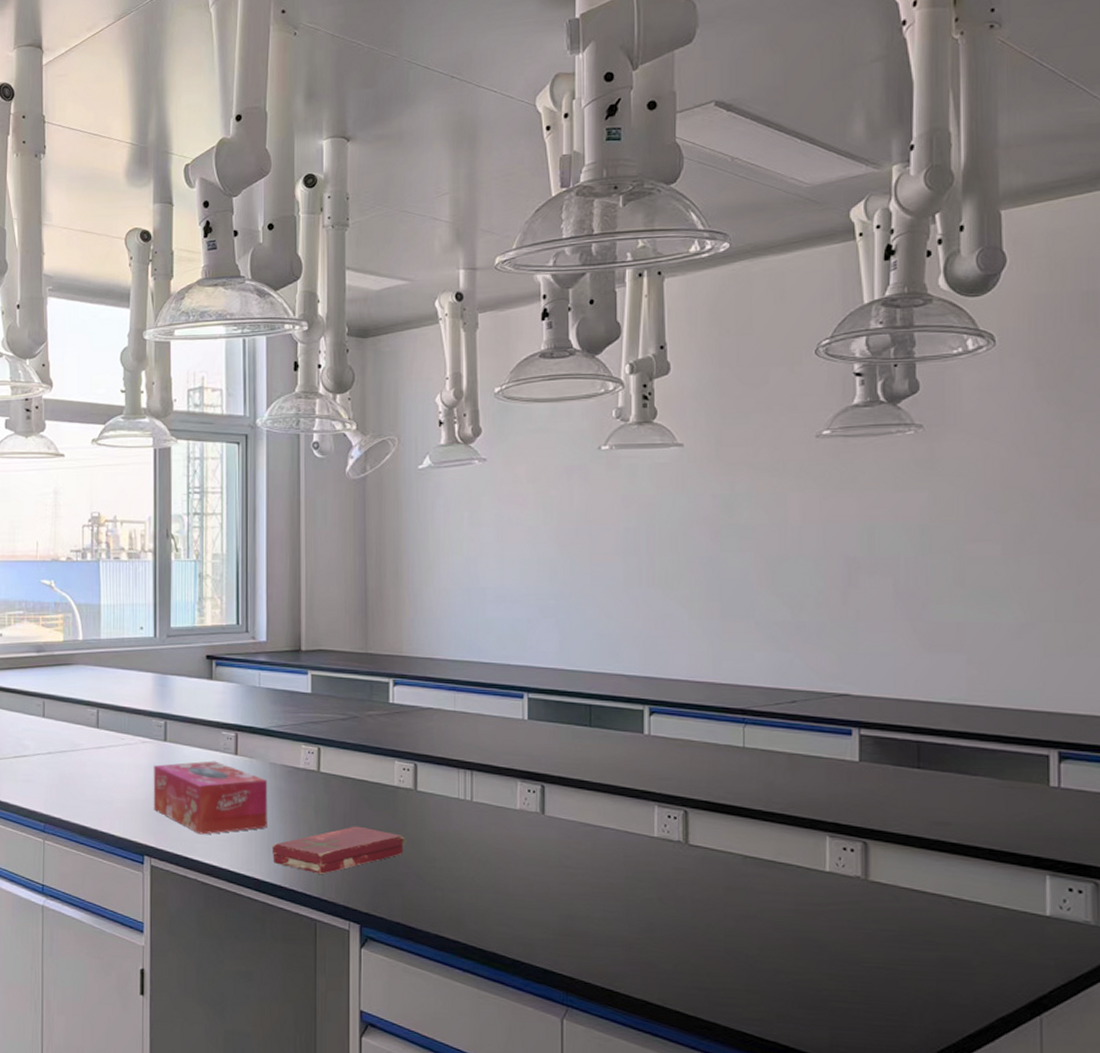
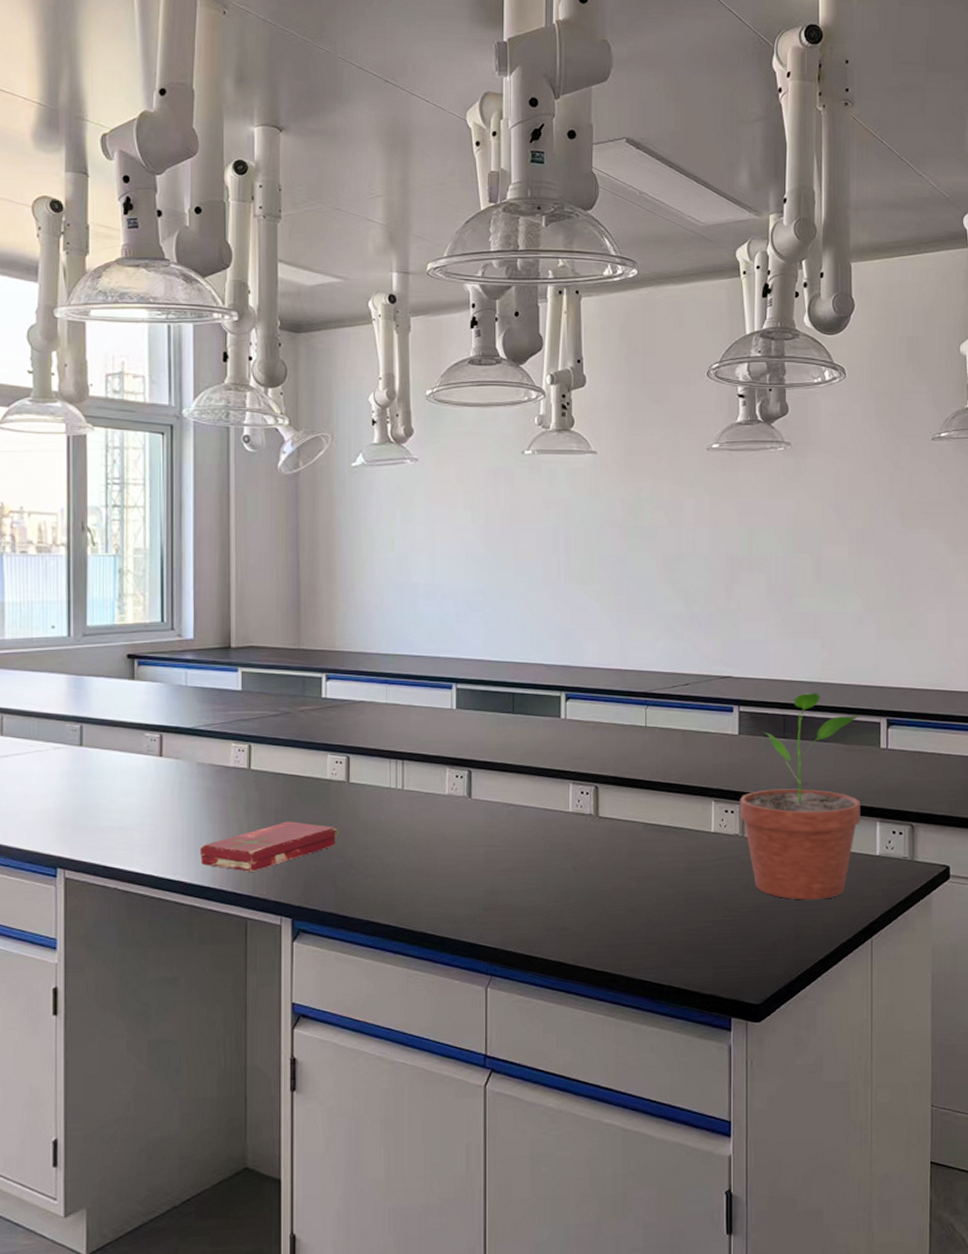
tissue box: present [153,761,268,835] -> none [67,764,195,842]
potted plant: none [861,717,1023,962] -> present [739,693,860,900]

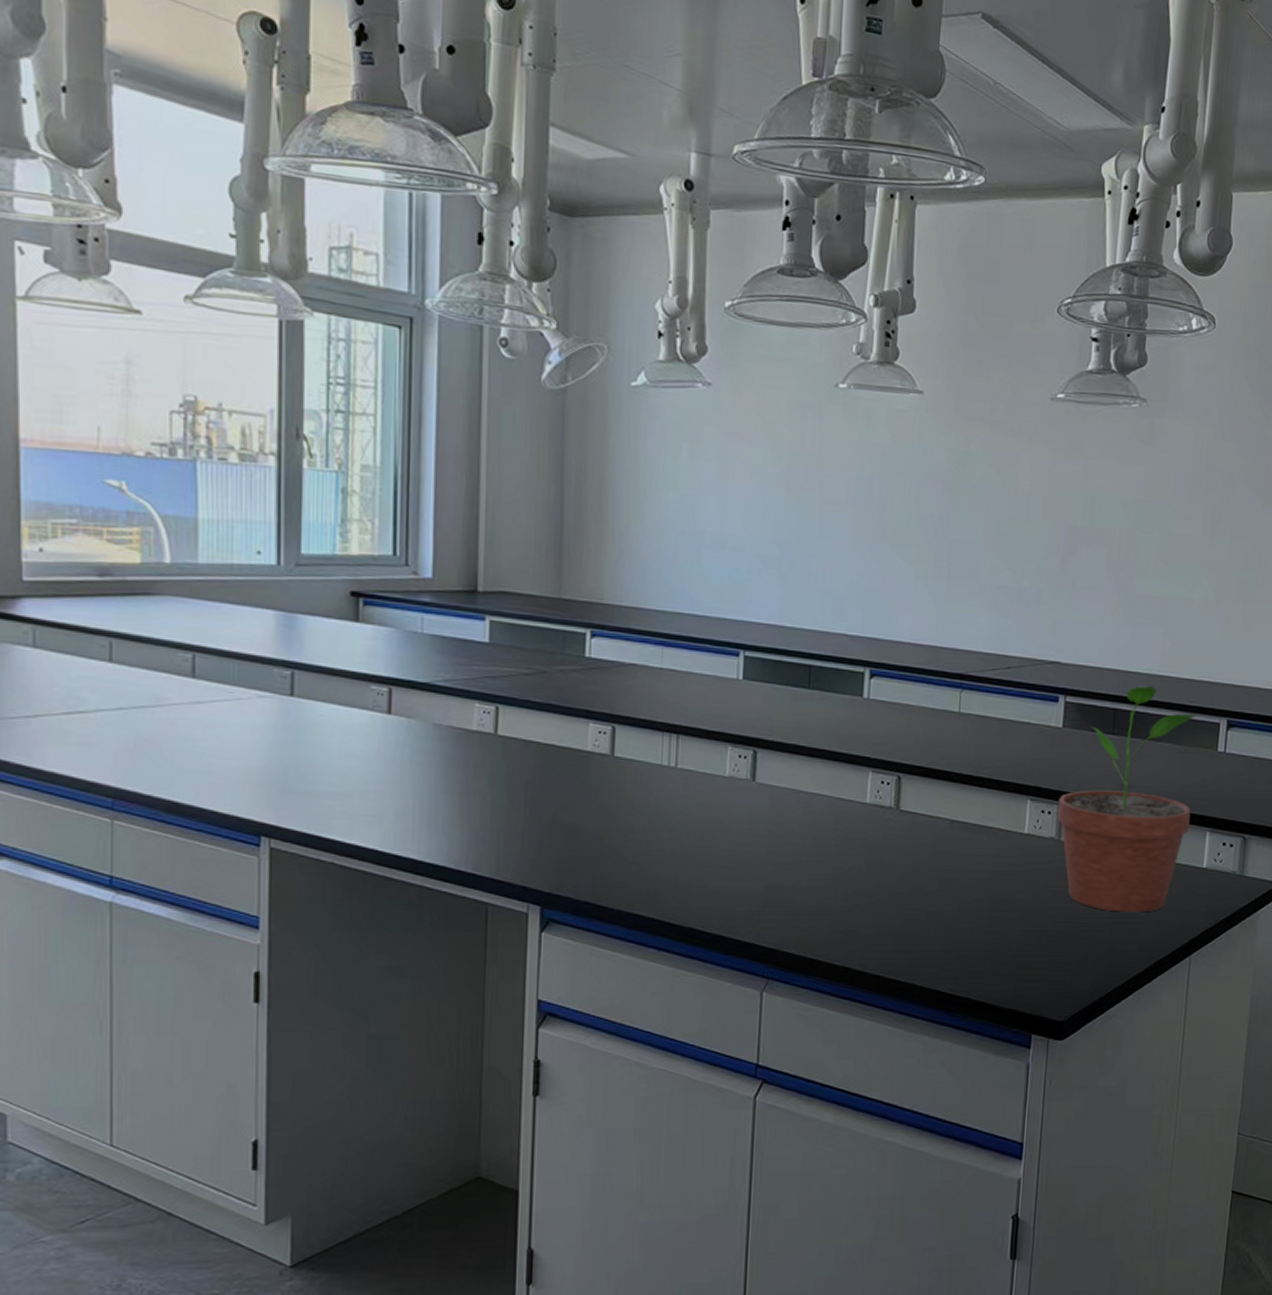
book: present [200,821,339,872] -> none [434,796,599,851]

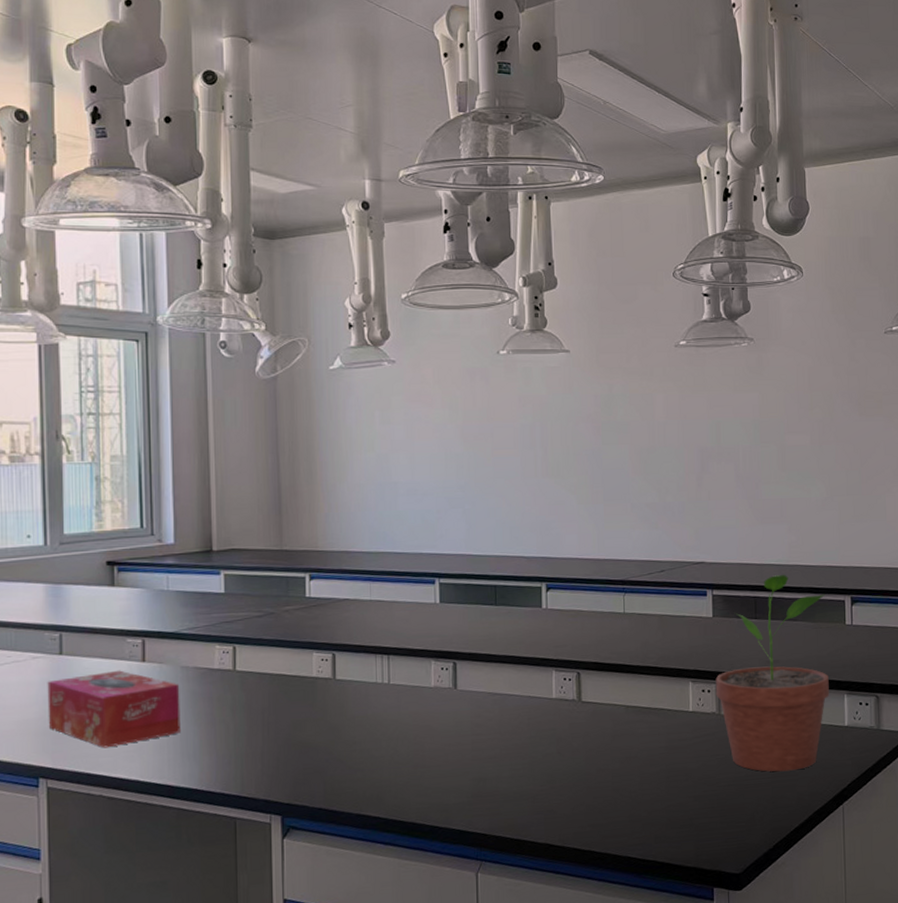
tissue box: none [273,721,430,810] -> present [47,670,181,748]

